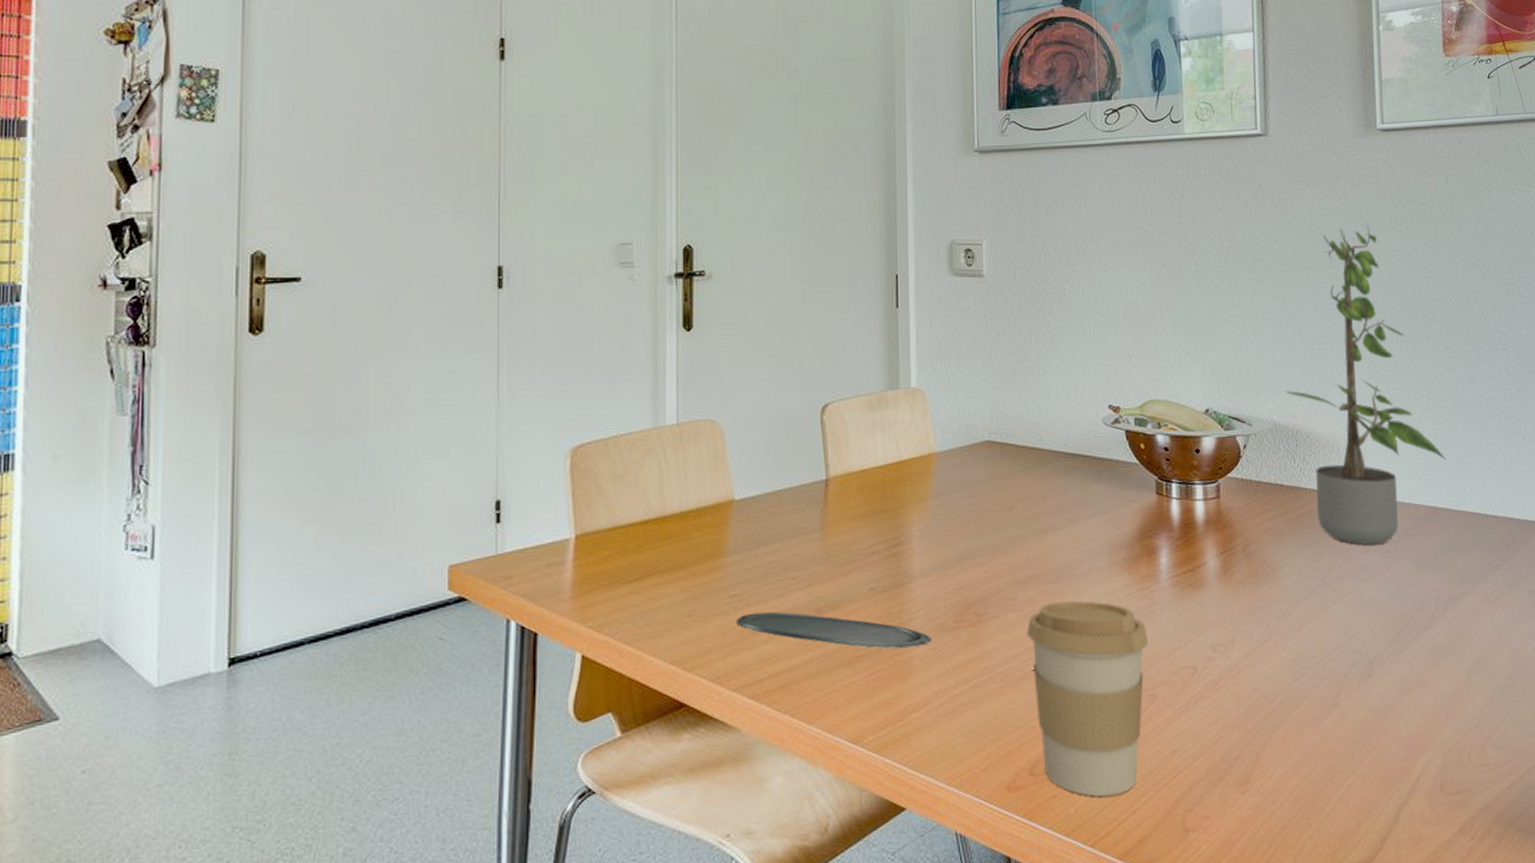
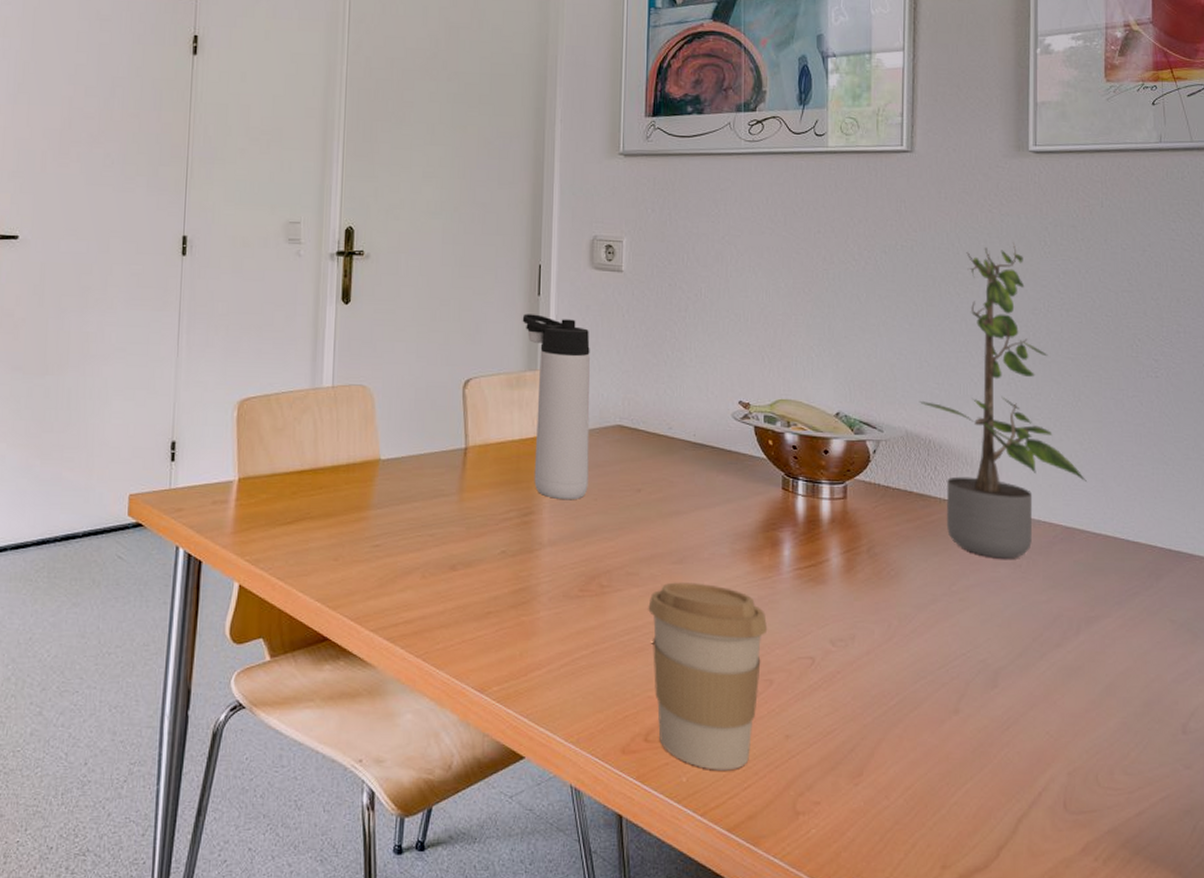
oval tray: present [736,611,932,649] -> none [376,563,557,609]
thermos bottle: none [880,328,959,527] -> present [522,314,590,500]

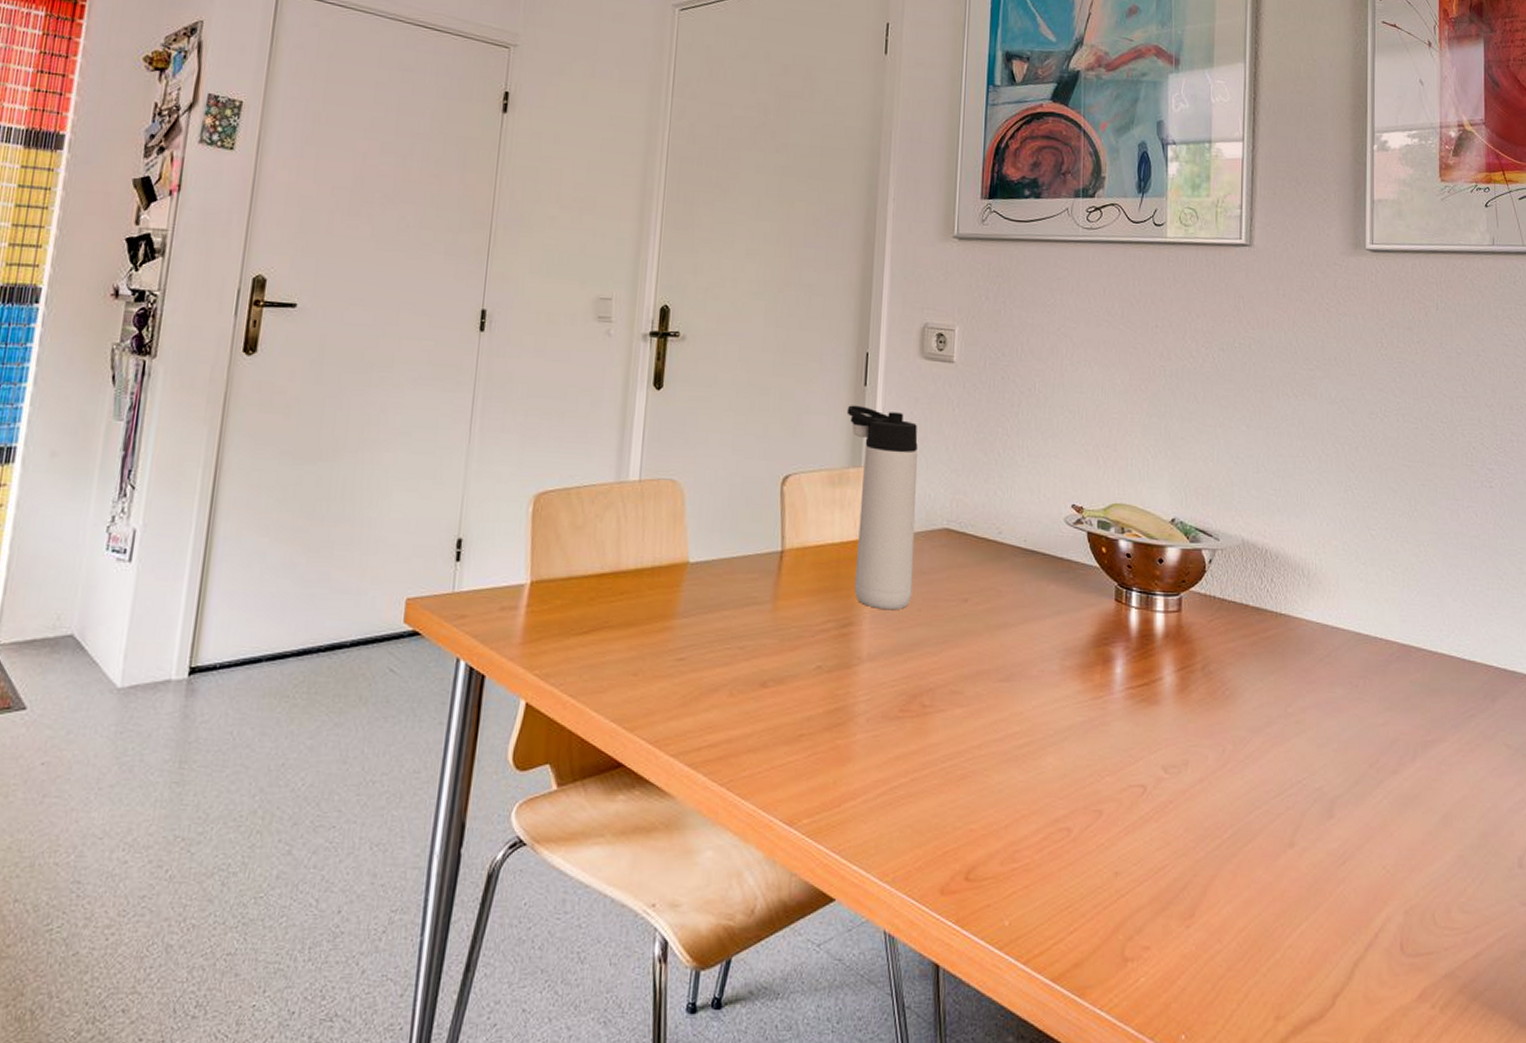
coffee cup: present [648,582,768,771] -> none [972,702,1098,913]
potted plant: present [918,242,1087,559] -> none [1255,343,1423,679]

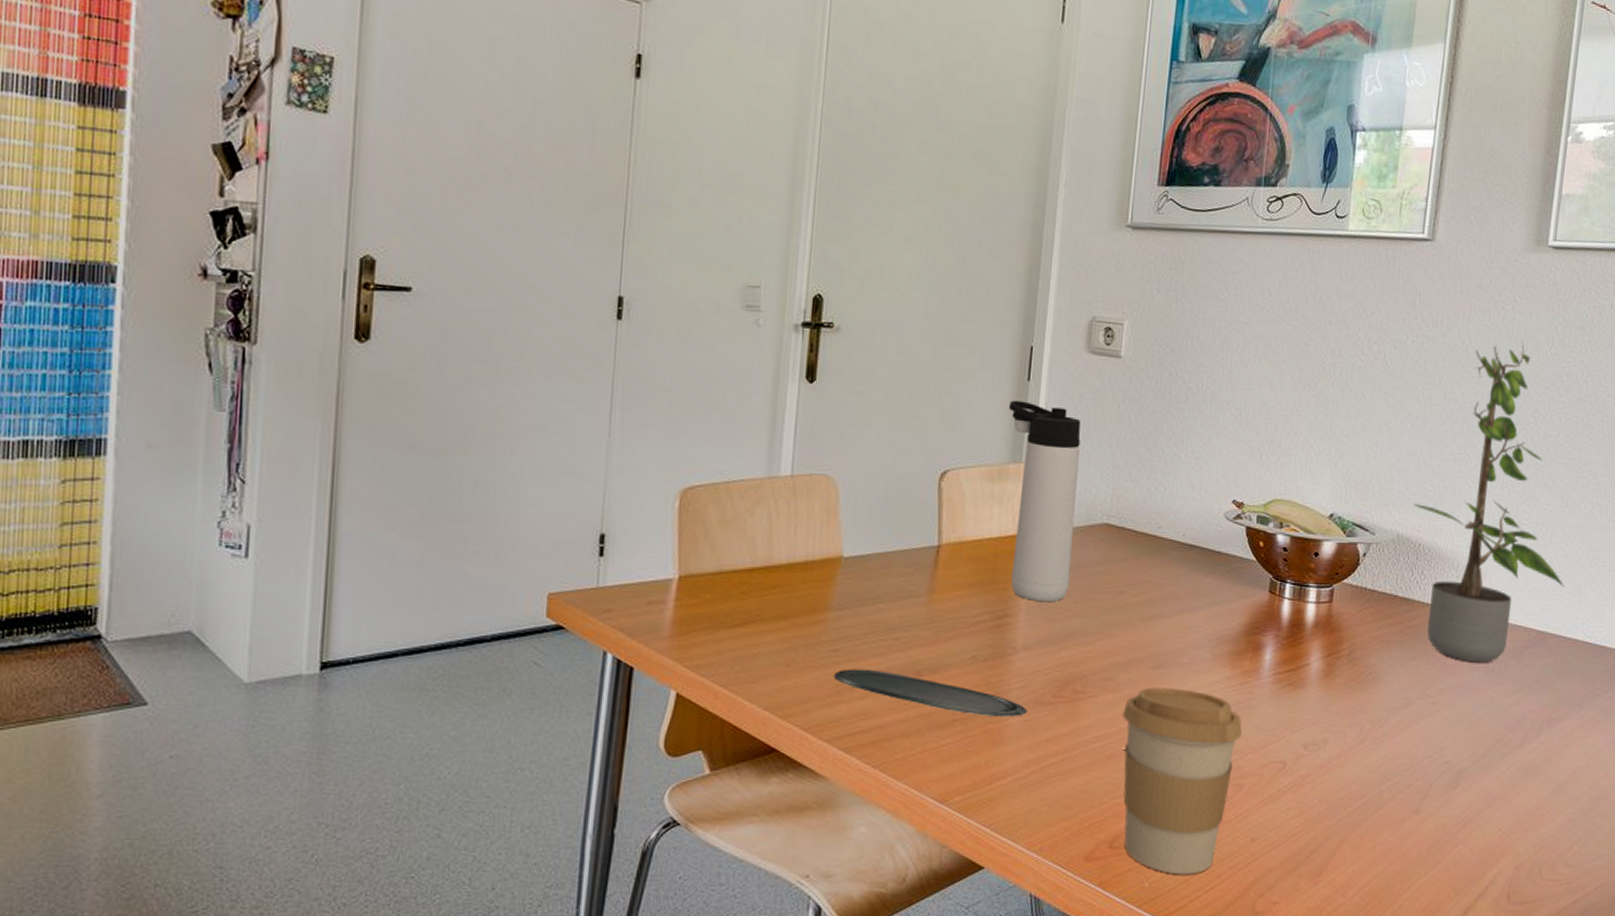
oval tray: none [680,679,875,732] -> present [833,669,1028,716]
coffee cup: none [972,702,1098,913] -> present [1122,687,1243,875]
potted plant: none [1255,343,1423,679] -> present [1413,341,1564,663]

